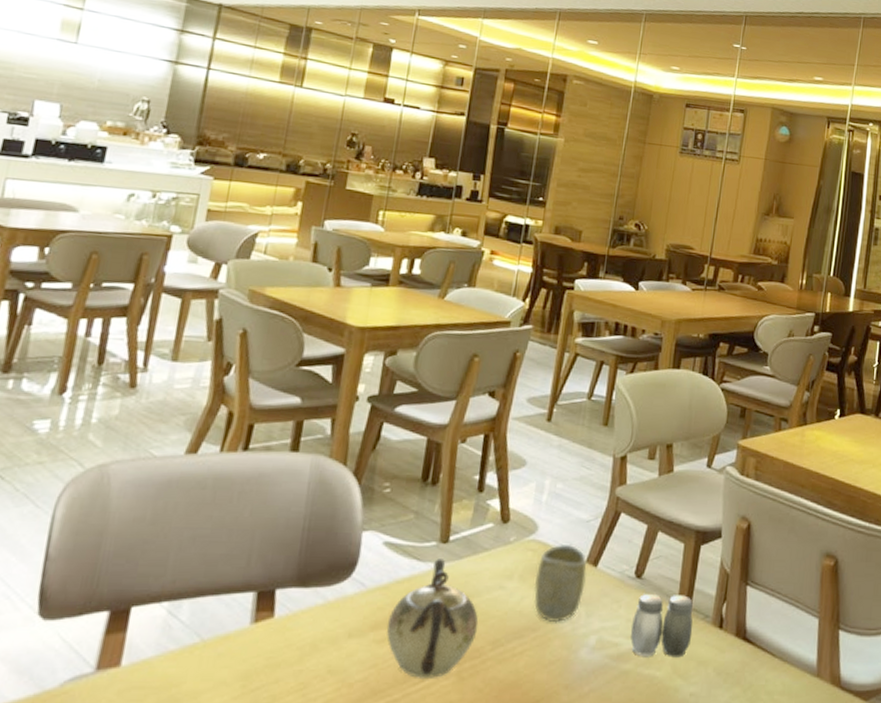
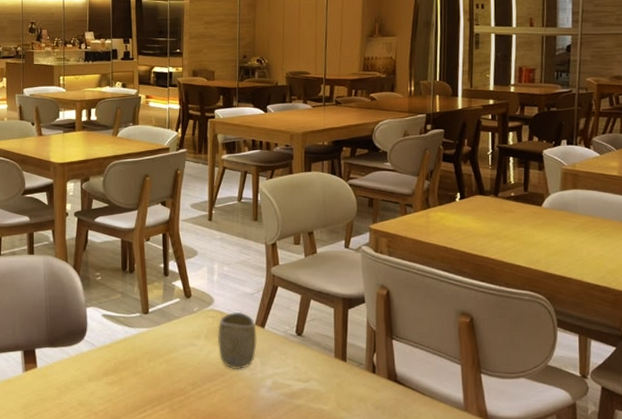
teapot: present [386,559,479,678] -> none [114,325,180,409]
salt and pepper shaker: present [631,594,694,658] -> none [299,348,350,396]

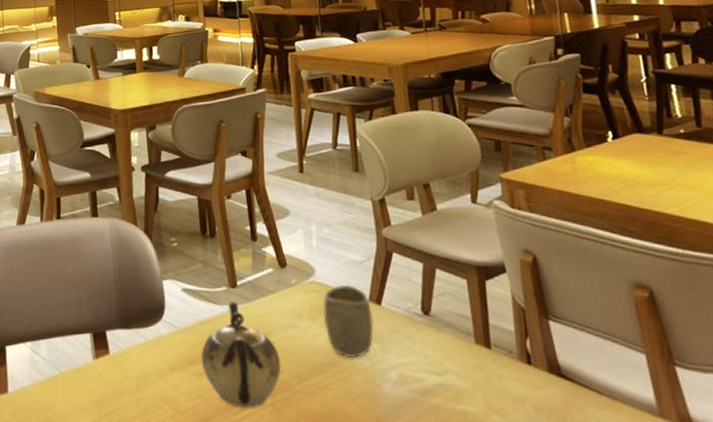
teapot: none [114,325,180,409] -> present [201,302,282,408]

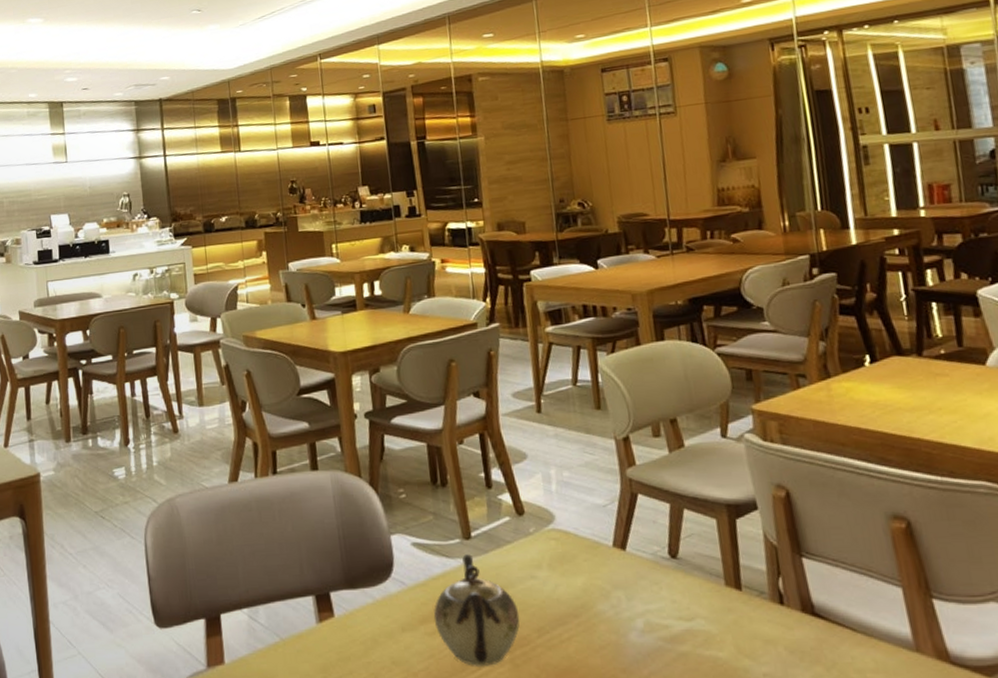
cup: present [322,284,375,359] -> none [563,530,619,609]

